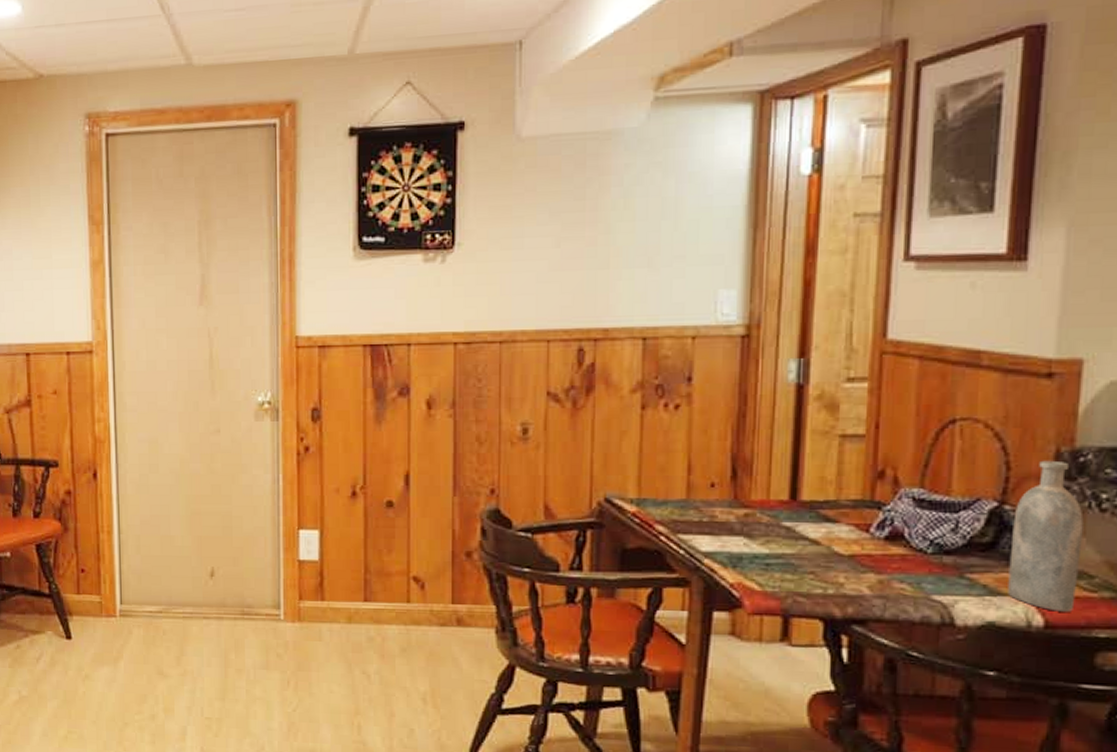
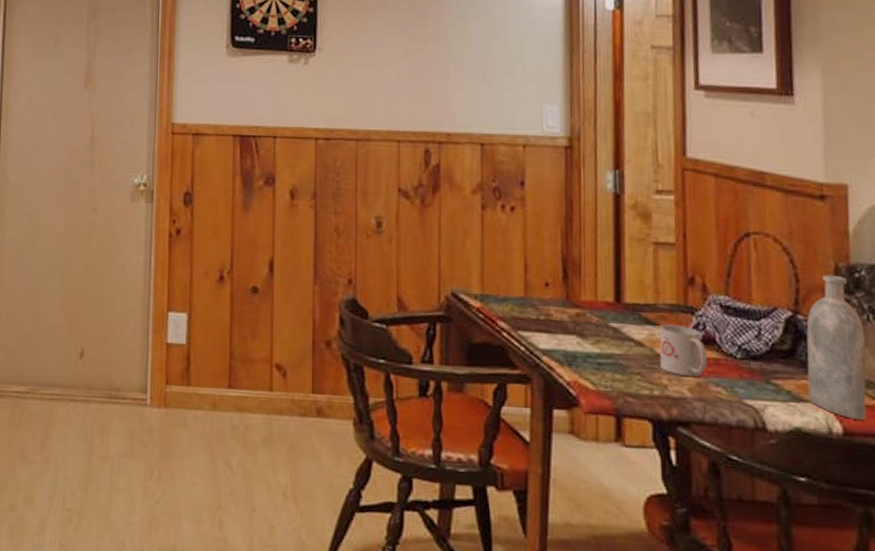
mug: none [837,522,893,573] -> present [659,325,708,376]

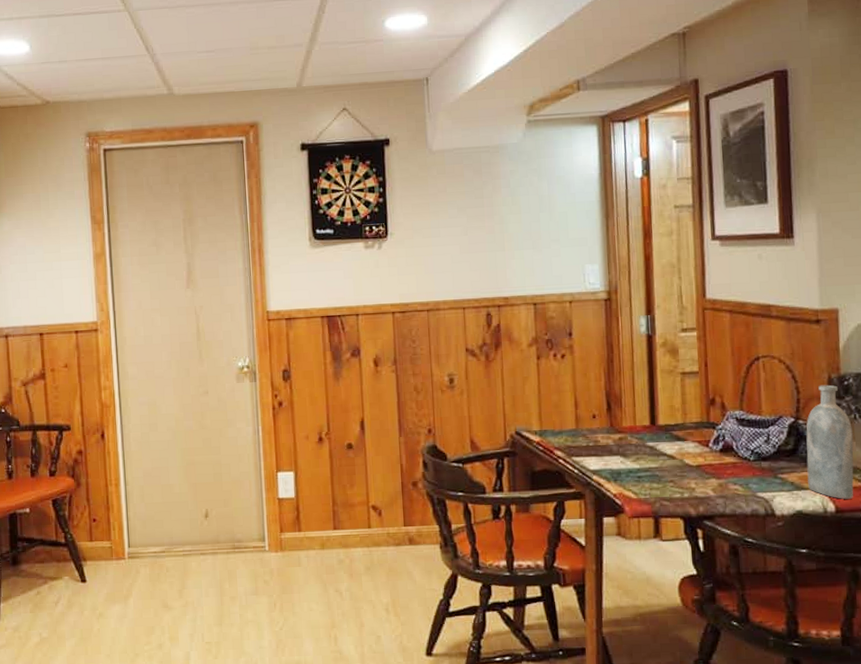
mug: present [659,325,708,376] -> none [687,439,727,479]

